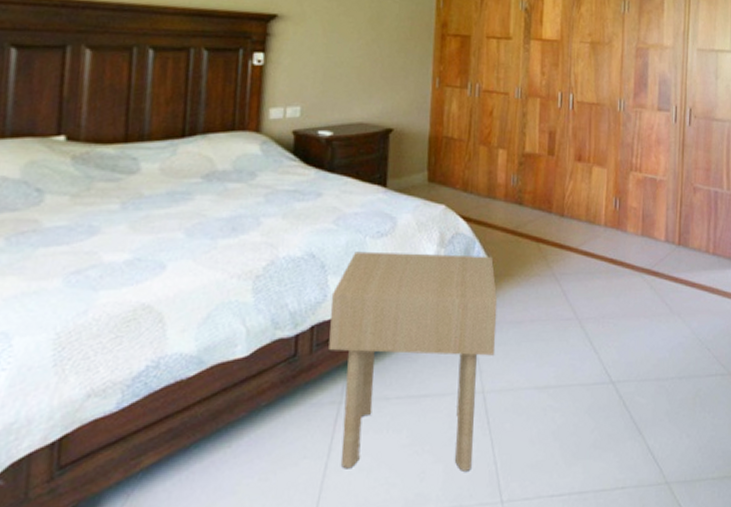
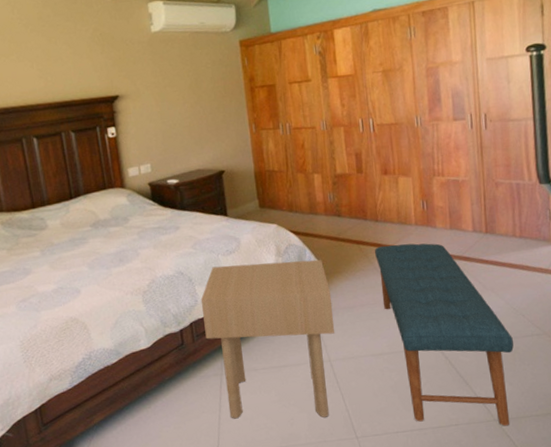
bench: none [554,247,695,492] -> present [374,243,514,427]

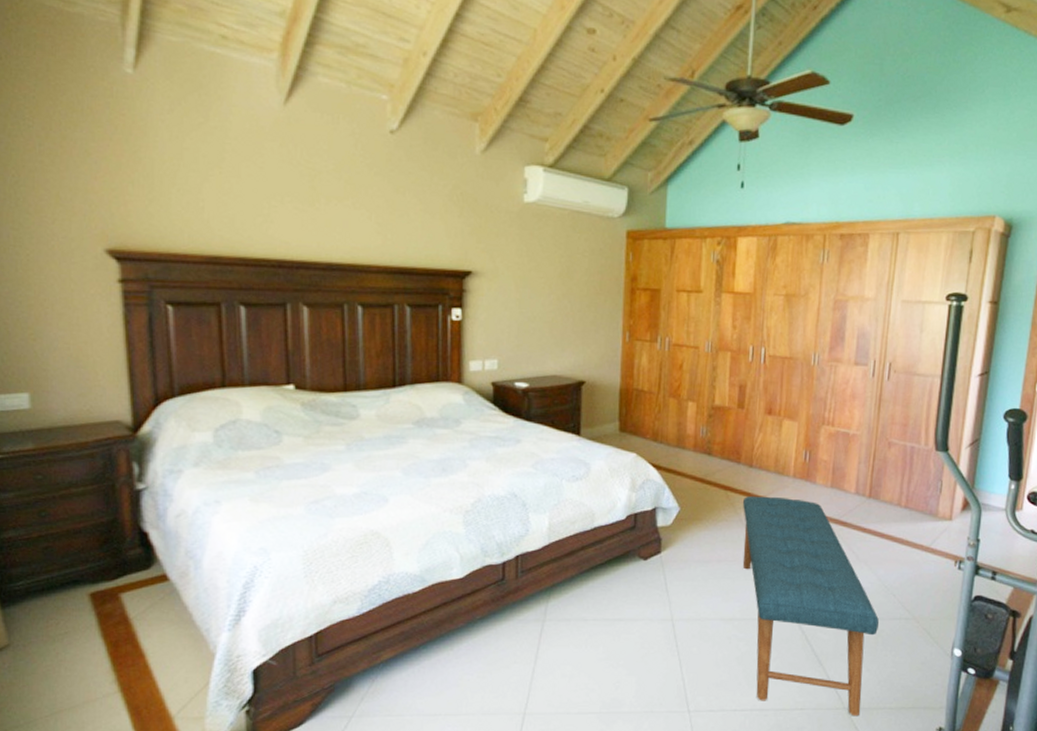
side table: present [200,259,335,419] -> none [532,493,686,684]

